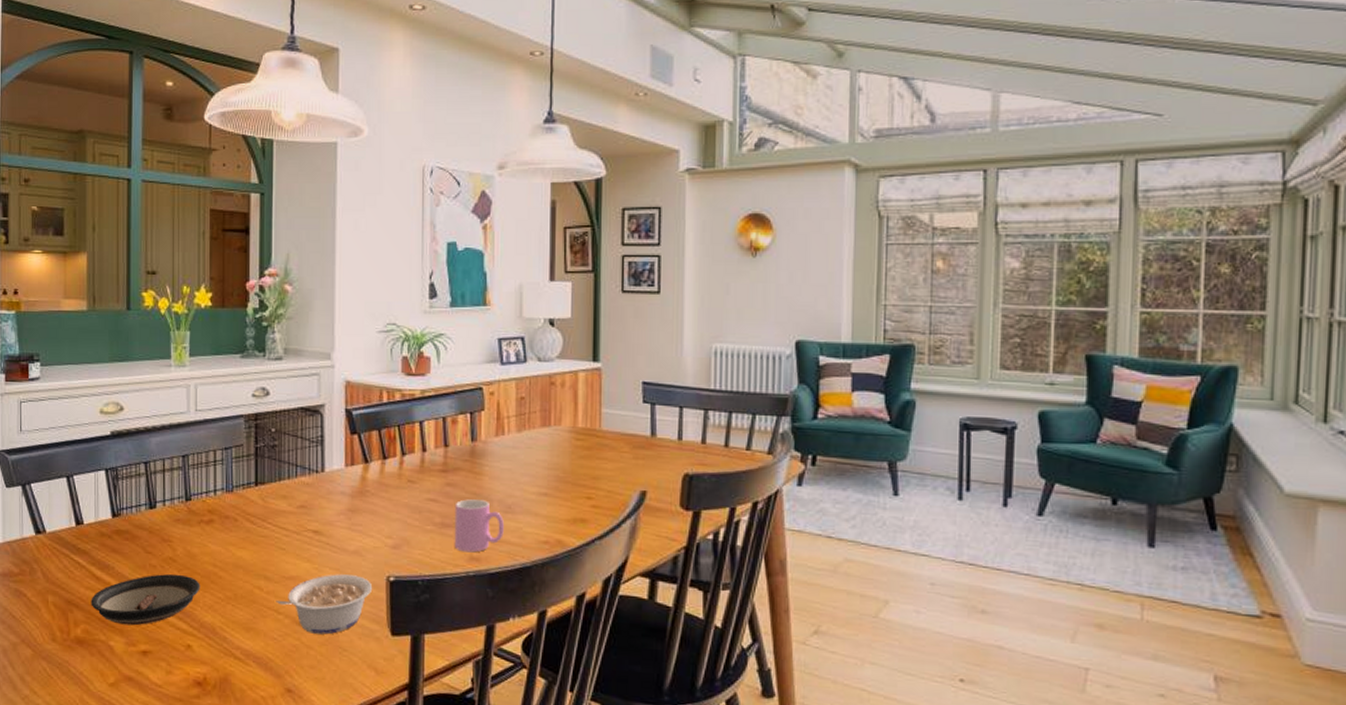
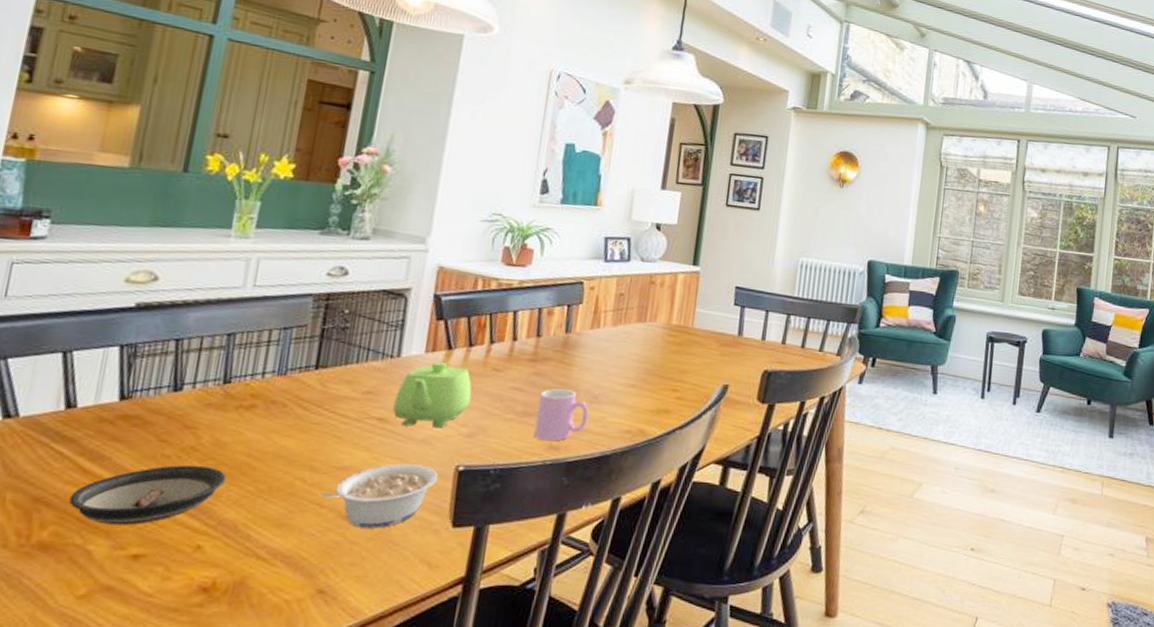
teapot: none [325,476,392,540] -> present [393,362,472,428]

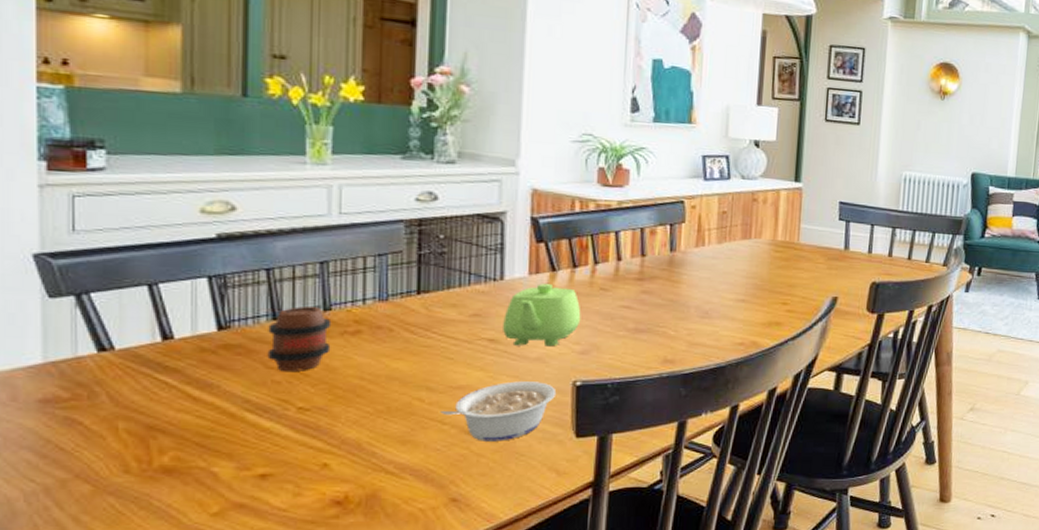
saucer: present [69,465,227,526] -> none [184,389,342,448]
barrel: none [162,378,229,446] -> present [267,306,332,371]
cup: present [534,389,589,442] -> none [648,306,700,356]

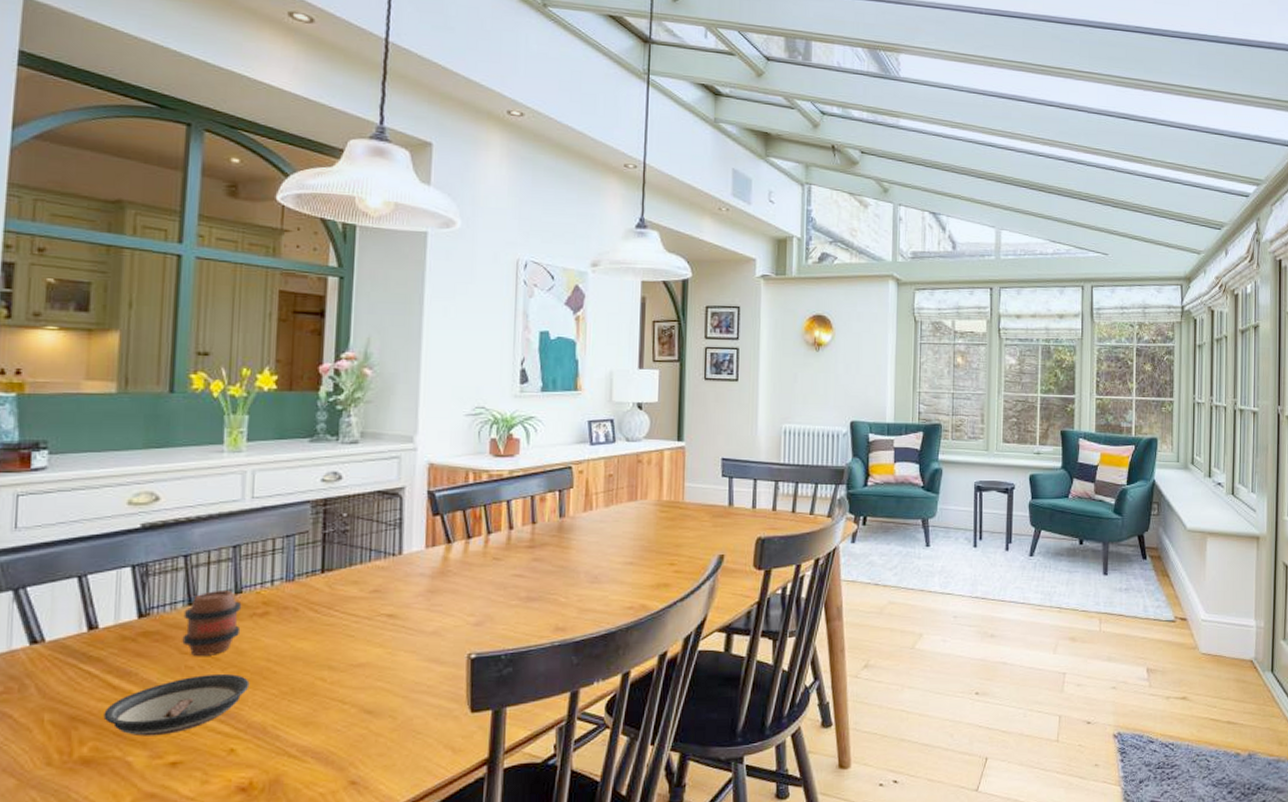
saucer: none [184,389,342,448] -> present [103,673,250,736]
legume: present [440,381,557,441] -> none [341,656,452,720]
teapot: present [503,284,581,347] -> none [401,556,475,620]

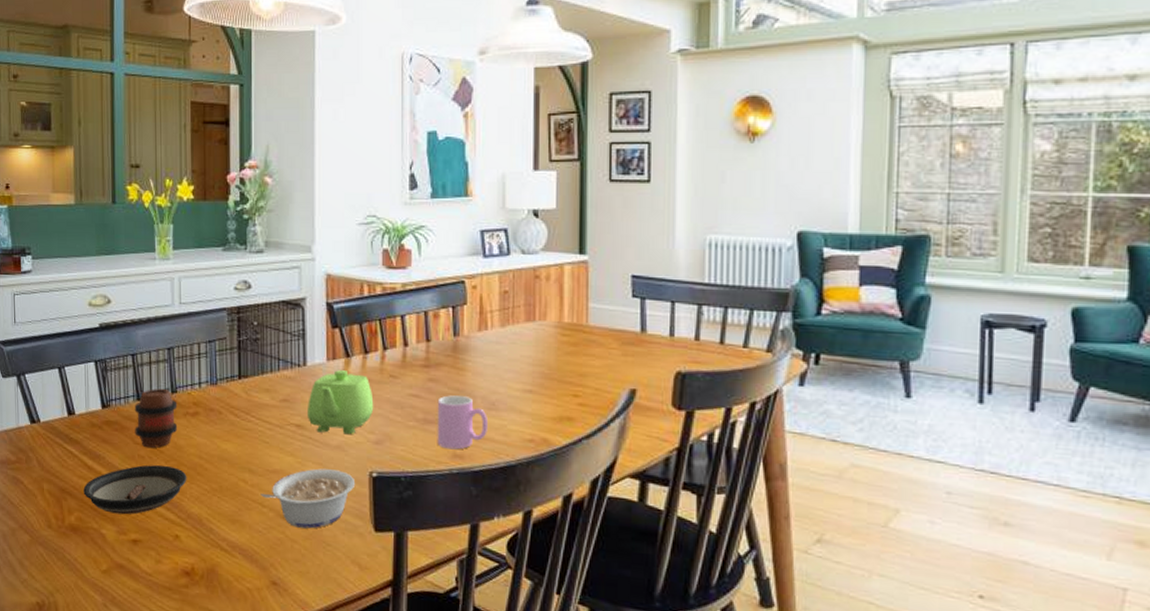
legume: none [341,656,452,720] -> present [260,468,356,529]
teapot: none [401,556,475,620] -> present [308,370,374,435]
cup: none [539,572,590,623] -> present [437,395,487,450]

